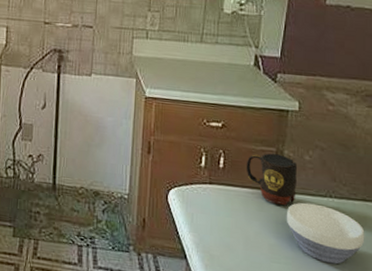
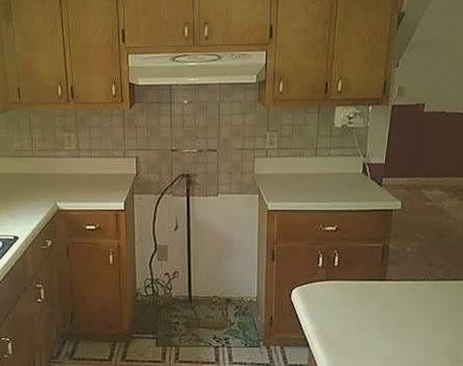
mug: present [246,153,298,206] -> none [357,249,401,292]
bowl: present [286,202,365,264] -> none [391,287,456,335]

